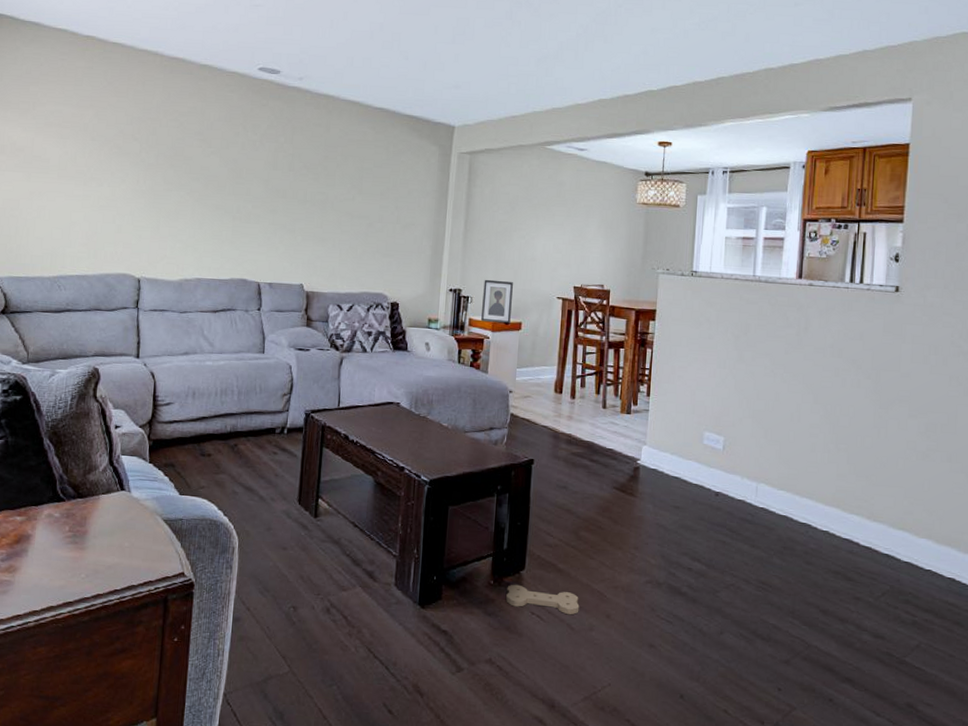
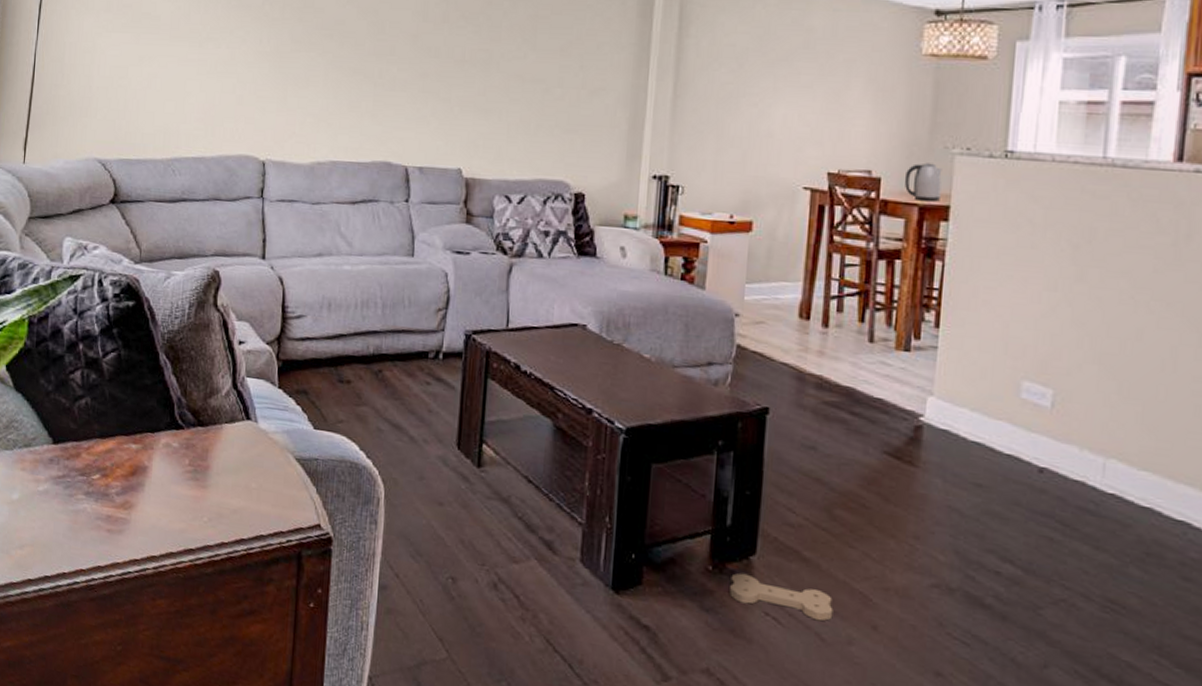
picture frame: present [481,279,514,324] -> none [696,162,742,223]
kettle: none [625,279,651,307] -> present [904,162,942,202]

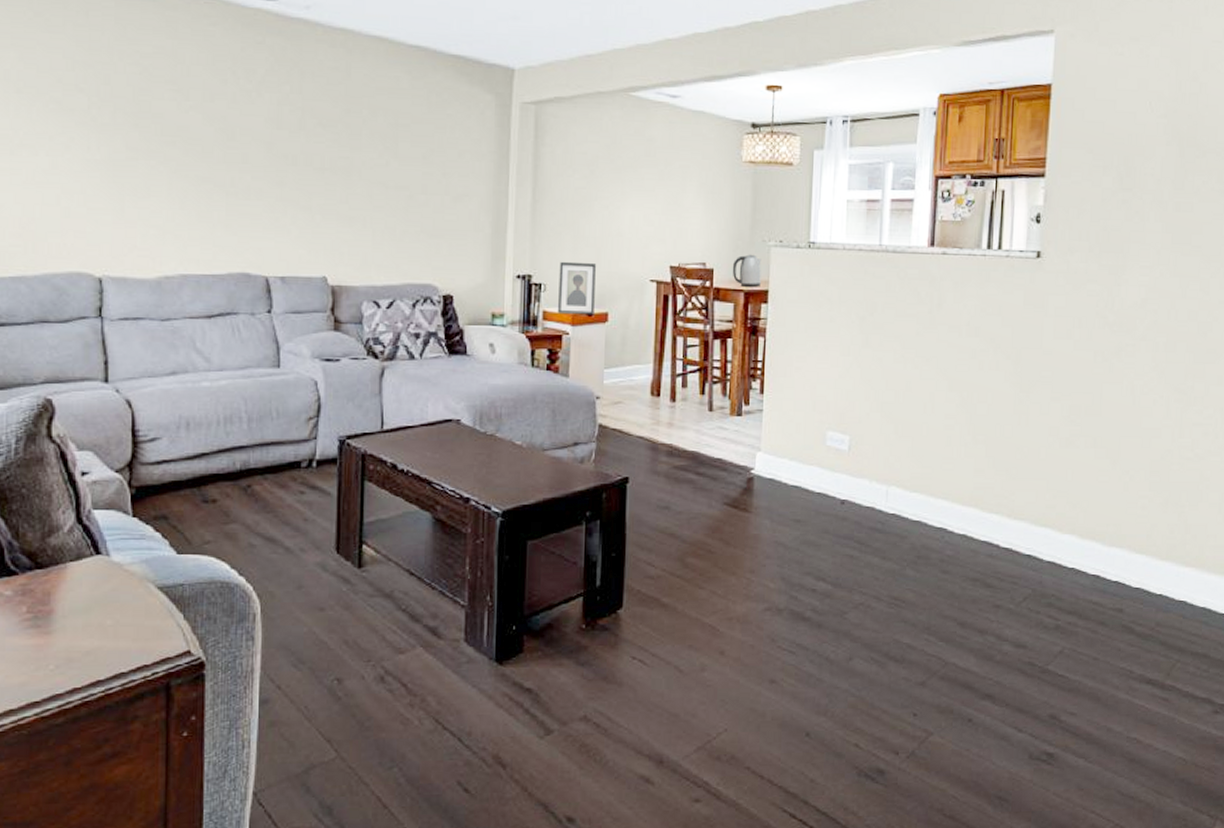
picture frame: none [696,162,742,223] -> present [558,261,597,315]
dog toy: present [730,573,833,621] -> none [601,626,689,656]

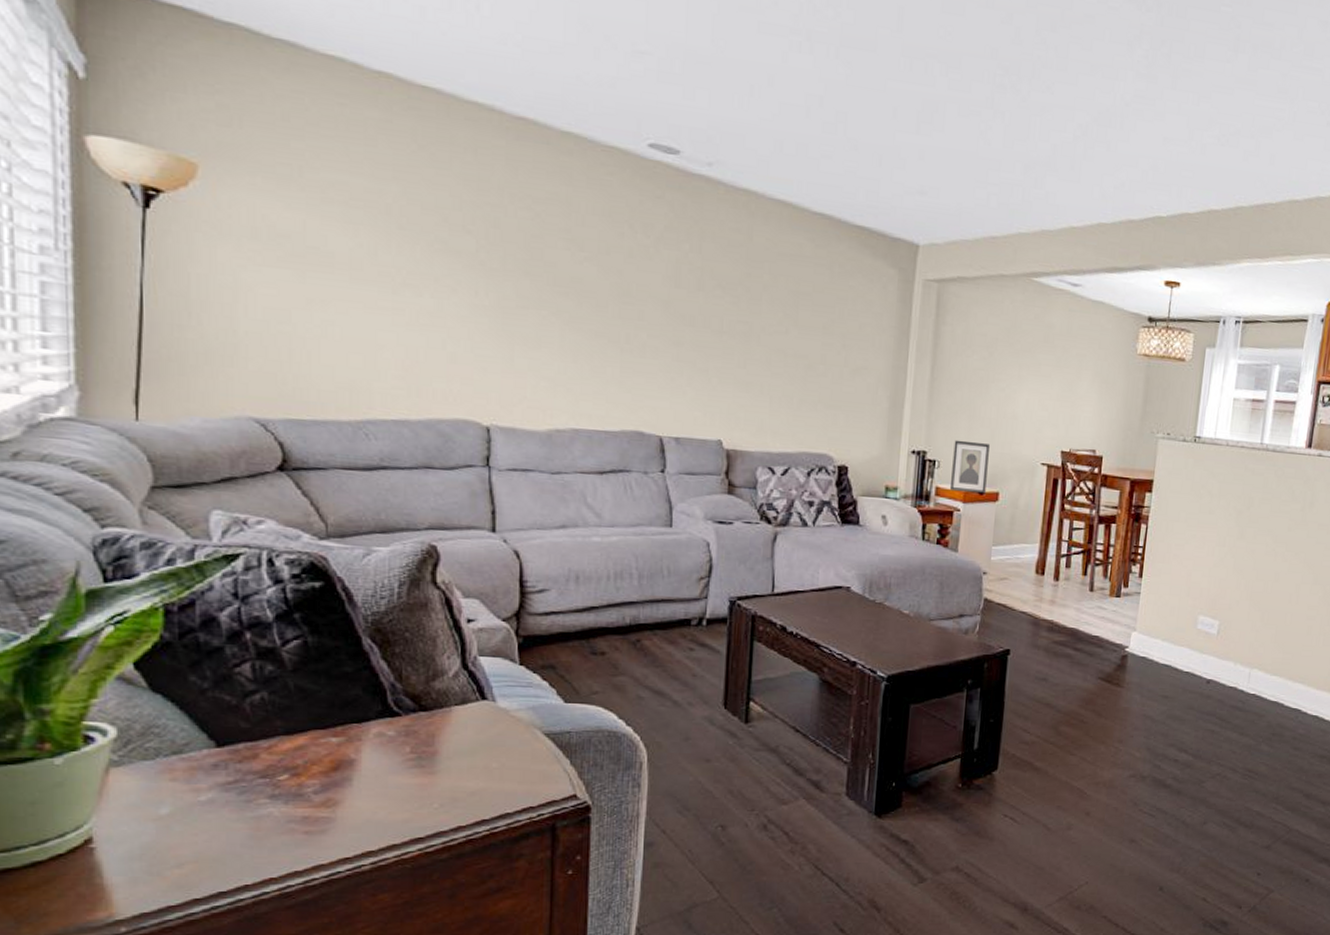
kettle: present [732,254,762,287] -> none [1120,444,1149,477]

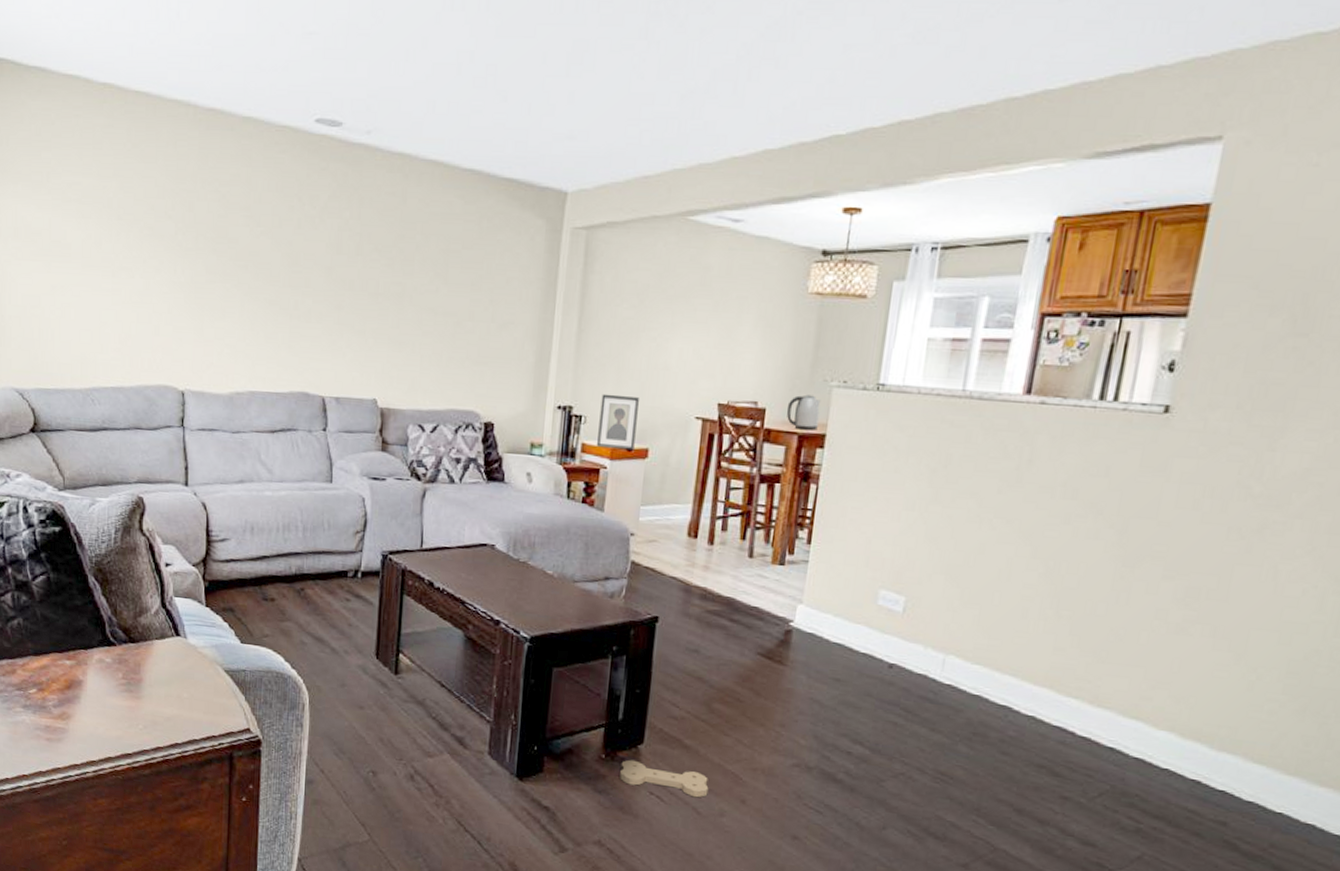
dog toy: none [976,786,1057,815] -> present [620,759,709,798]
kettle: none [1120,444,1149,477] -> present [786,394,821,430]

